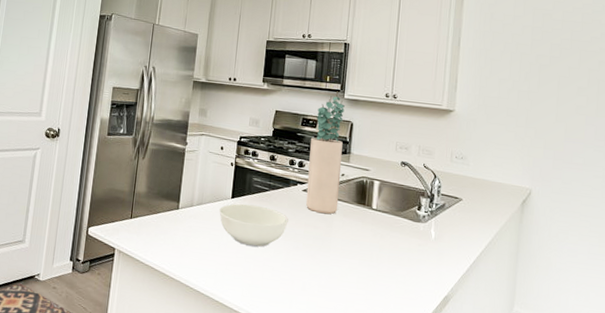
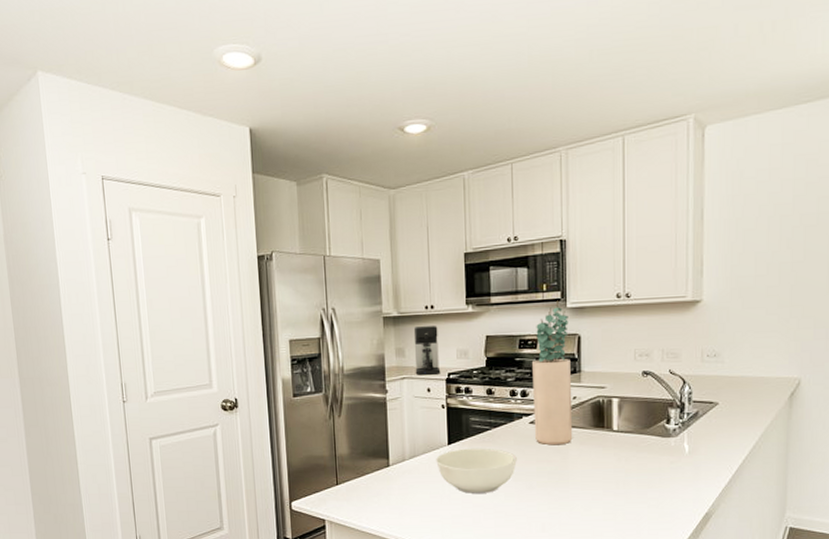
coffee maker: none [213,93,237,136] -> present [414,325,441,375]

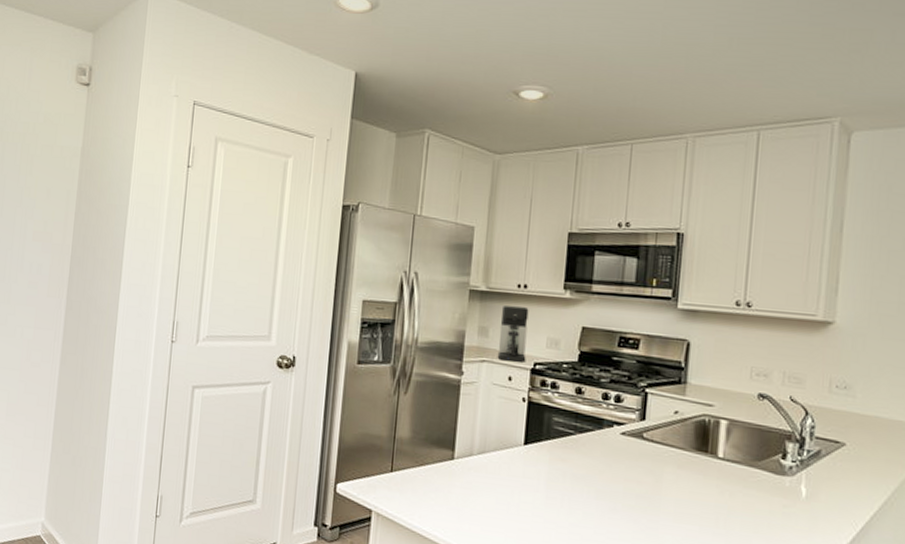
bowl: present [436,448,517,494] -> none [508,451,602,509]
vase: present [531,300,573,446] -> none [625,298,678,466]

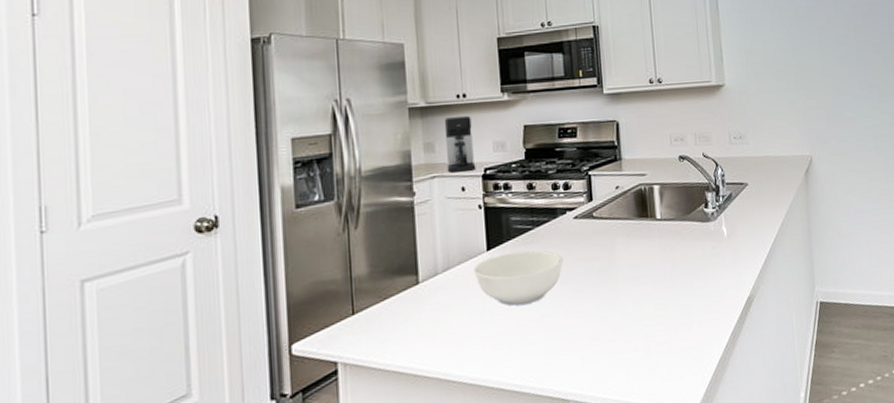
bowl: none [508,451,602,509] -> present [474,250,563,306]

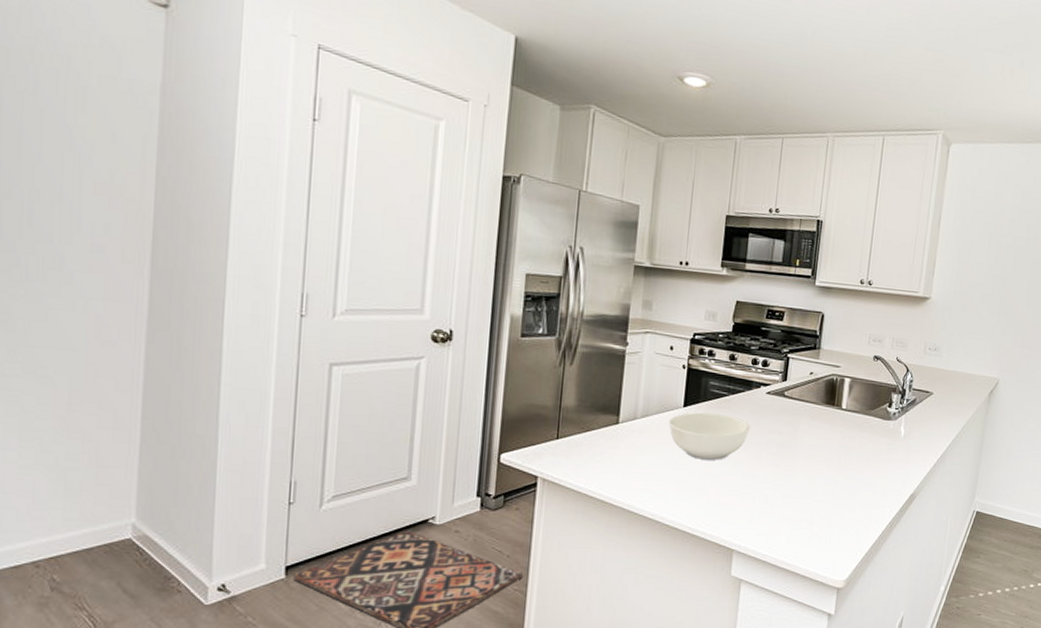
coffee maker: present [445,115,476,173] -> none [660,281,690,333]

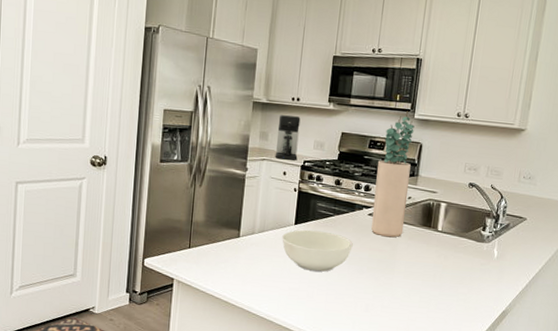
coffee maker: none [660,281,690,333] -> present [275,115,301,160]
vase: none [770,277,816,418] -> present [371,110,415,238]

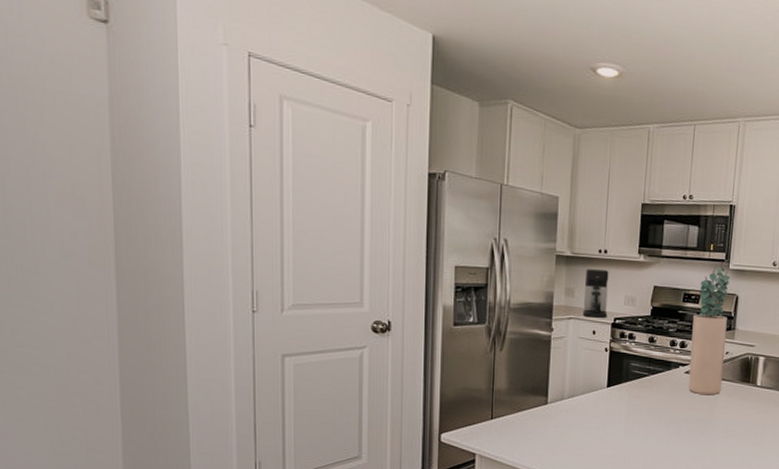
bowl: present [282,229,353,272] -> none [594,392,670,436]

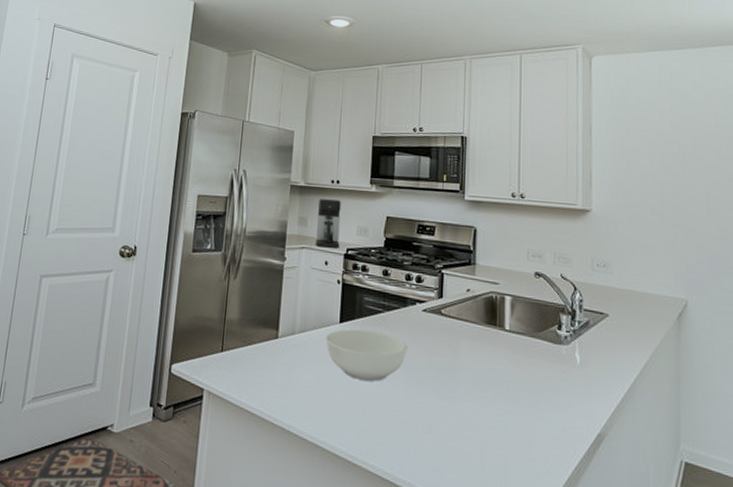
bowl: none [594,392,670,436] -> present [326,329,408,381]
vase: present [688,261,730,396] -> none [427,191,466,339]

